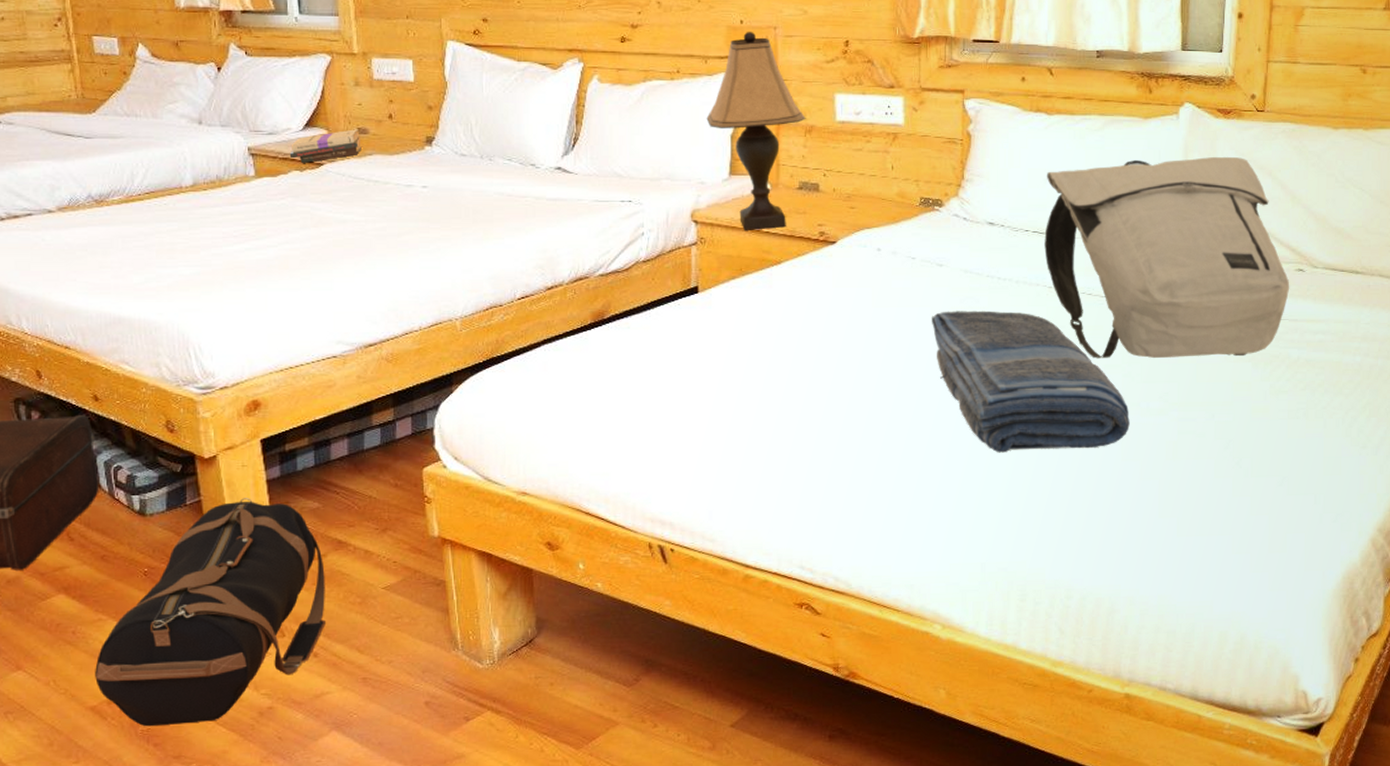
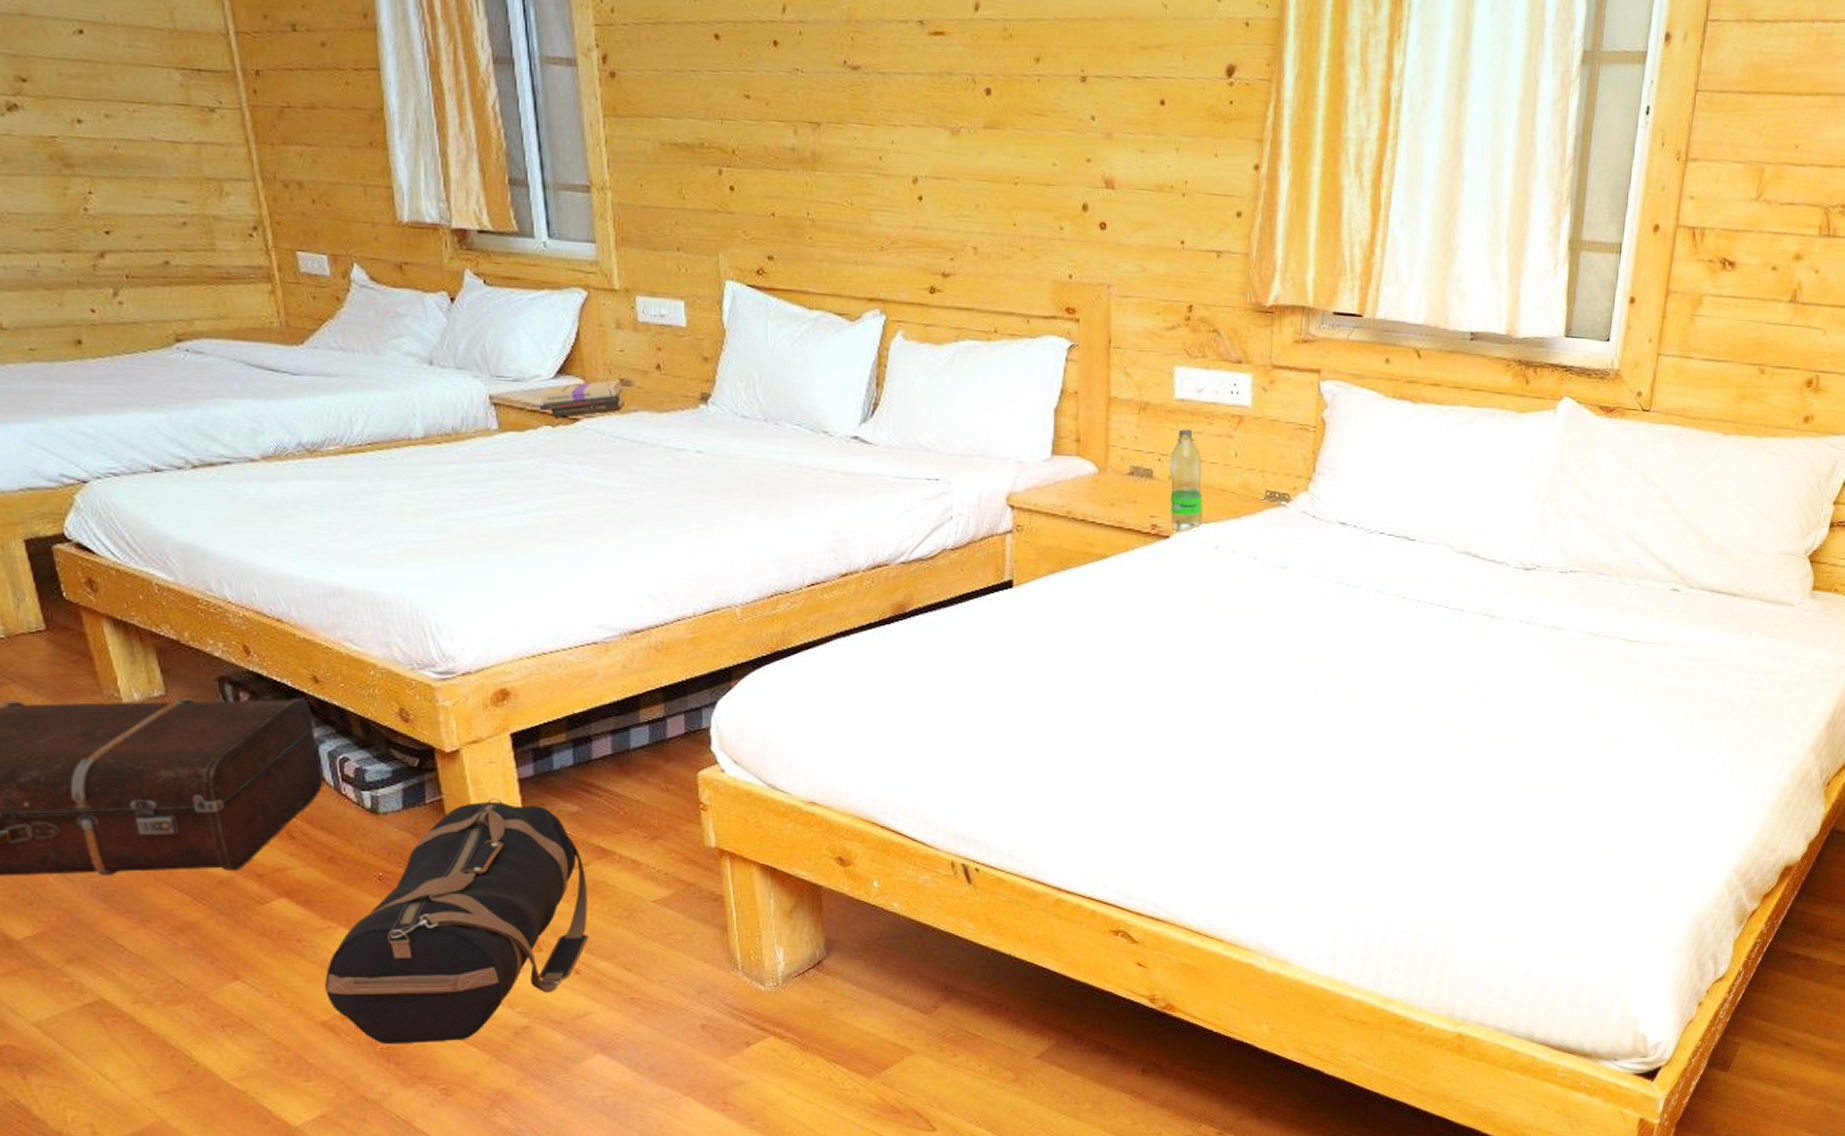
lamp: present [706,31,806,230] -> none [1027,287,1141,519]
bottle: none [834,147,865,238] -> present [1169,429,1203,533]
towel: present [932,310,1130,453] -> none [1272,619,1481,776]
backpack: present [1044,156,1290,358] -> none [1400,458,1663,682]

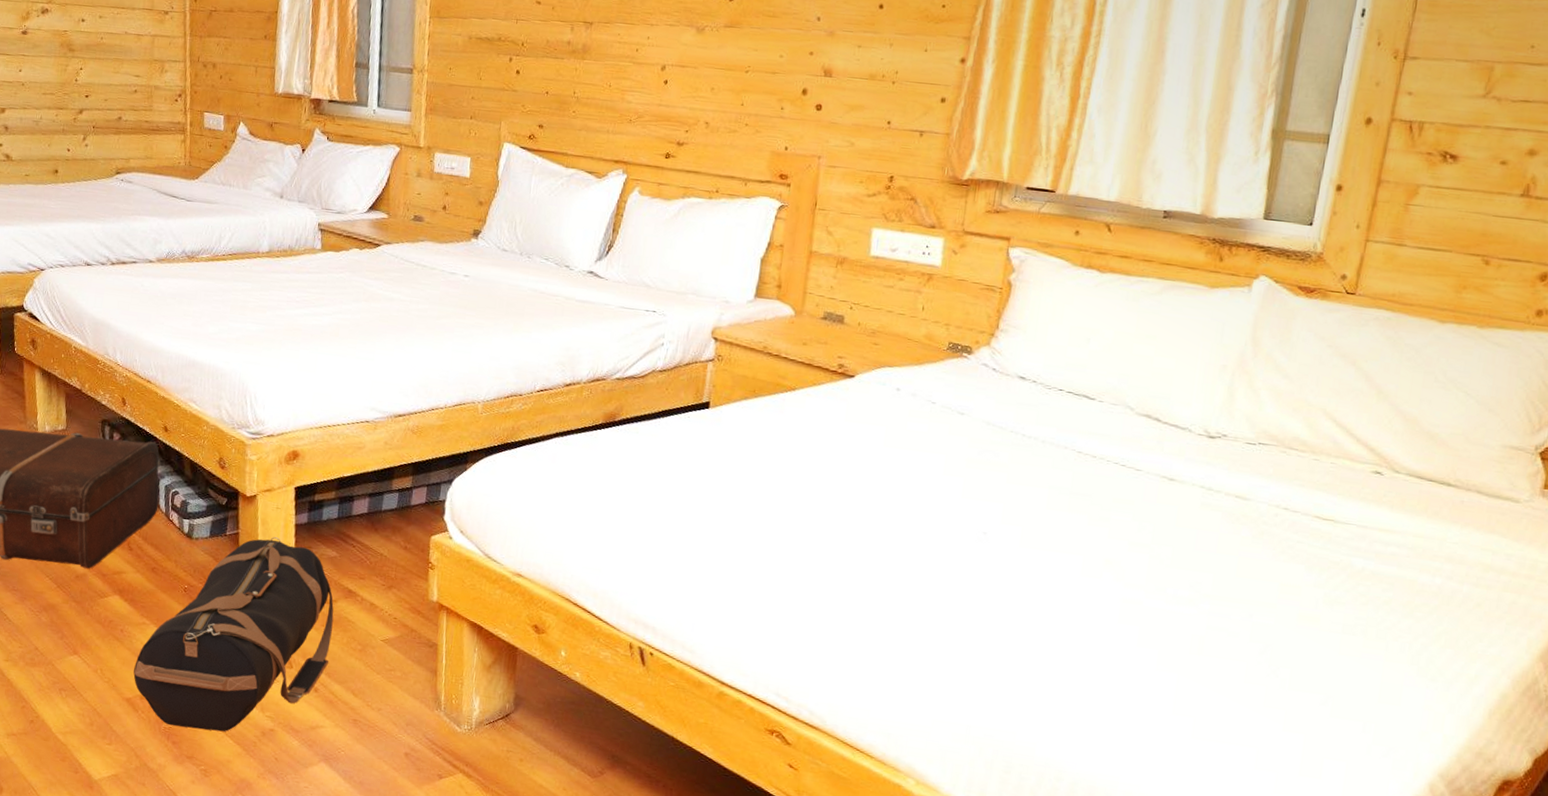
books: present [539,379,625,417] -> none [352,216,416,243]
bottle: present [1169,429,1203,533] -> none [856,282,891,374]

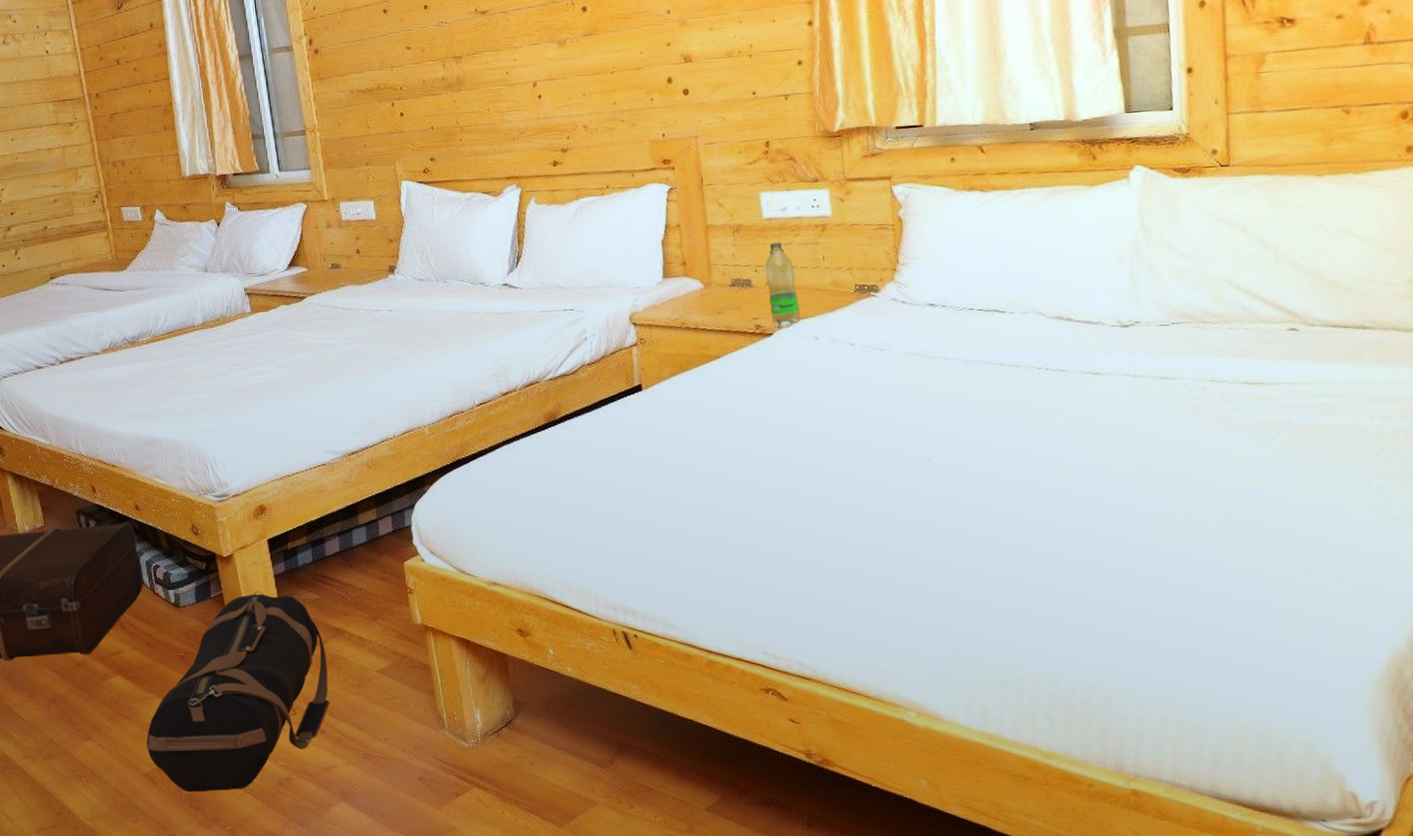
bottle: none [856,282,891,374] -> present [764,242,801,329]

